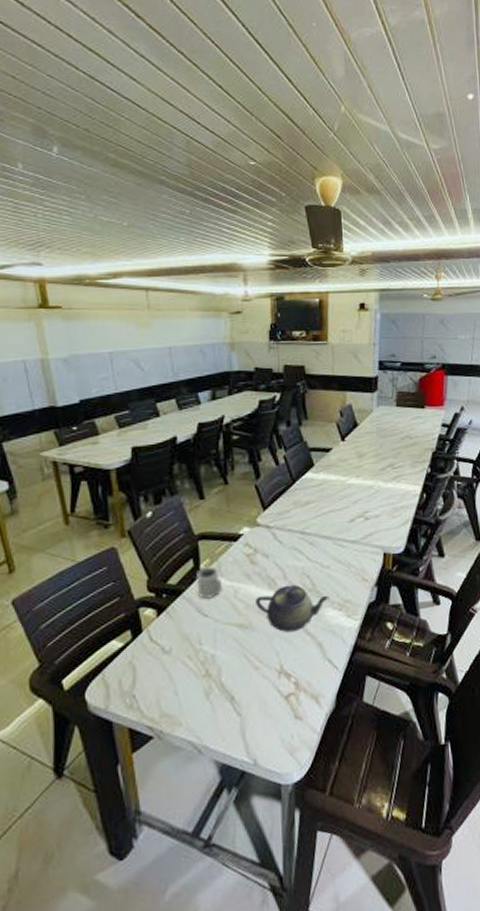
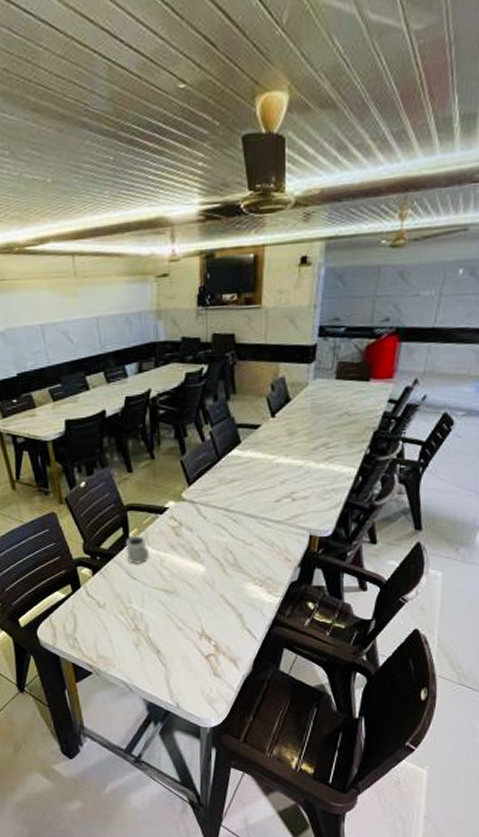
teapot: present [256,584,329,633] -> none [180,558,251,602]

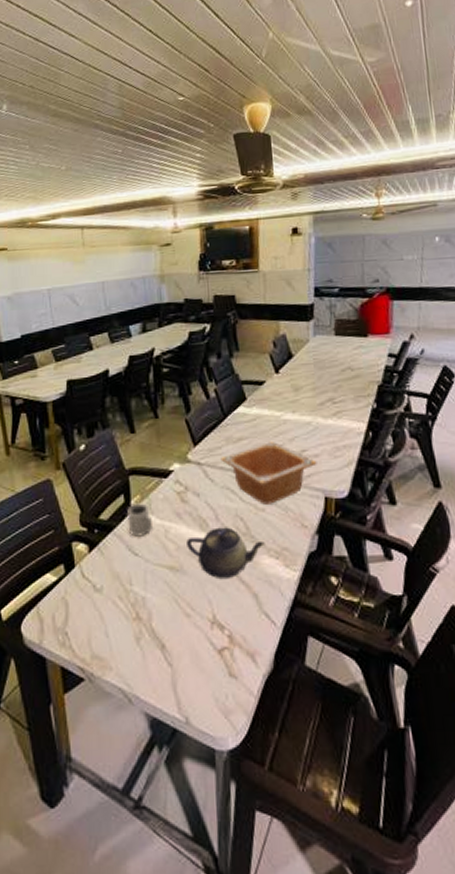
teapot: none [180,558,251,602] -> present [187,527,265,580]
serving bowl: none [213,482,305,540] -> present [220,440,317,505]

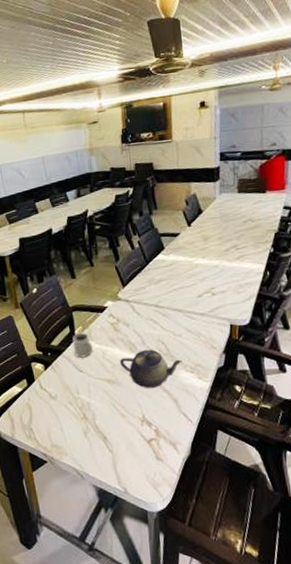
serving bowl: present [220,440,317,505] -> none [145,281,224,331]

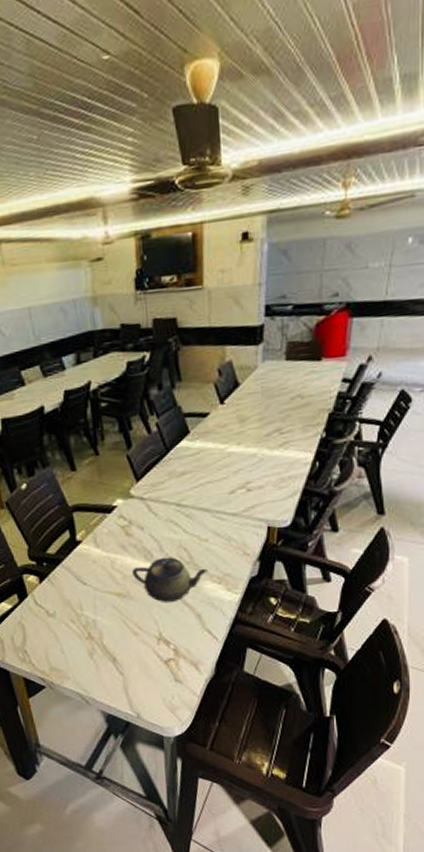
cup: present [72,332,93,358] -> none [73,537,99,568]

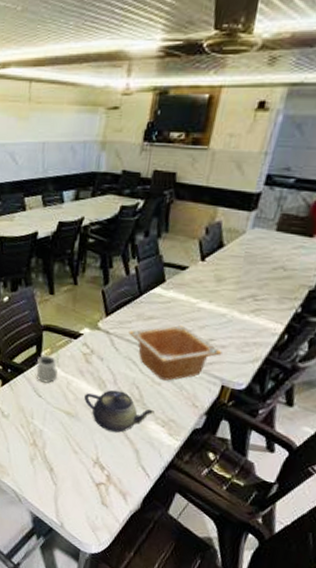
cup: none [73,537,99,568] -> present [36,355,58,383]
serving bowl: none [164,474,261,535] -> present [128,324,223,381]

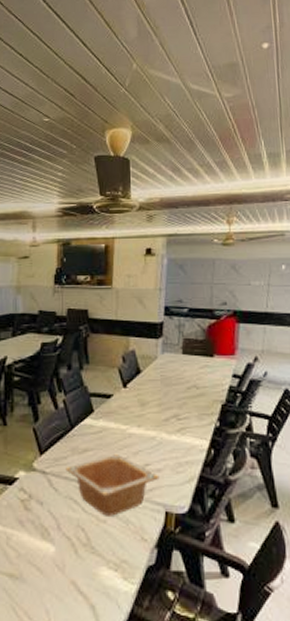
teapot: present [84,389,155,433] -> none [27,537,105,590]

